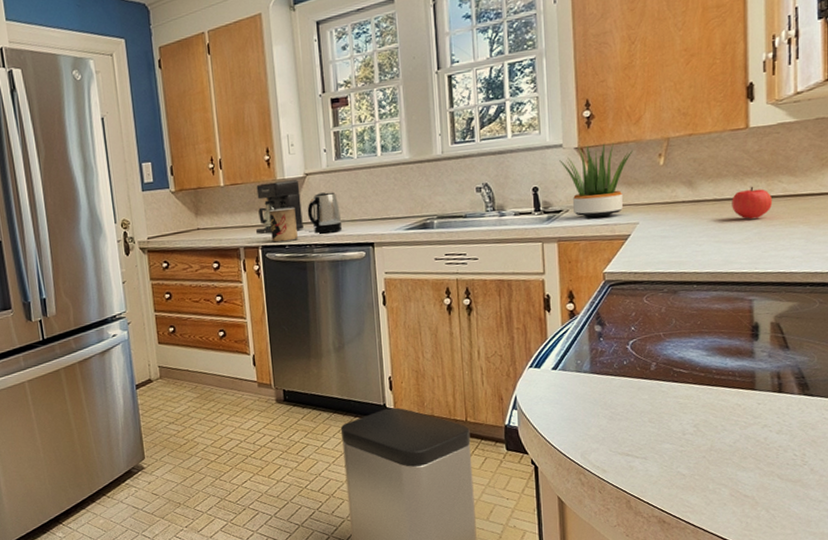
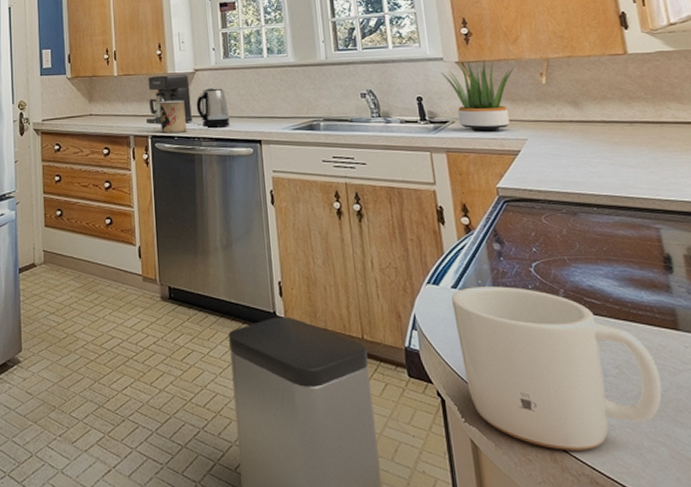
mug: none [551,364,732,499] -> present [451,286,662,450]
fruit: present [732,186,773,219] -> none [620,110,664,143]

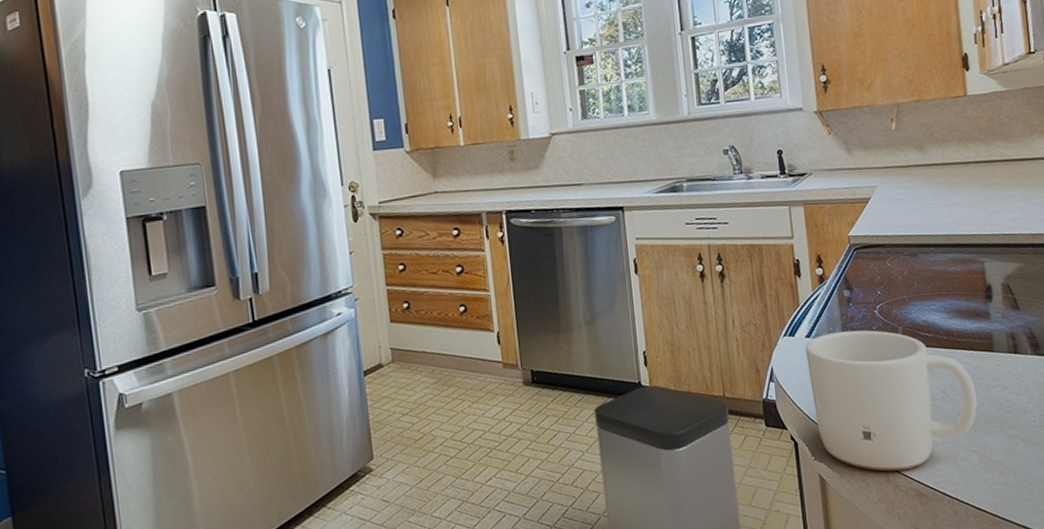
coffee maker: present [145,74,193,125] -> none [498,140,551,199]
tin can: present [159,100,187,133] -> none [513,168,544,207]
kettle: present [196,87,231,128] -> none [553,152,591,198]
potted plant: present [441,59,514,132] -> none [801,107,867,182]

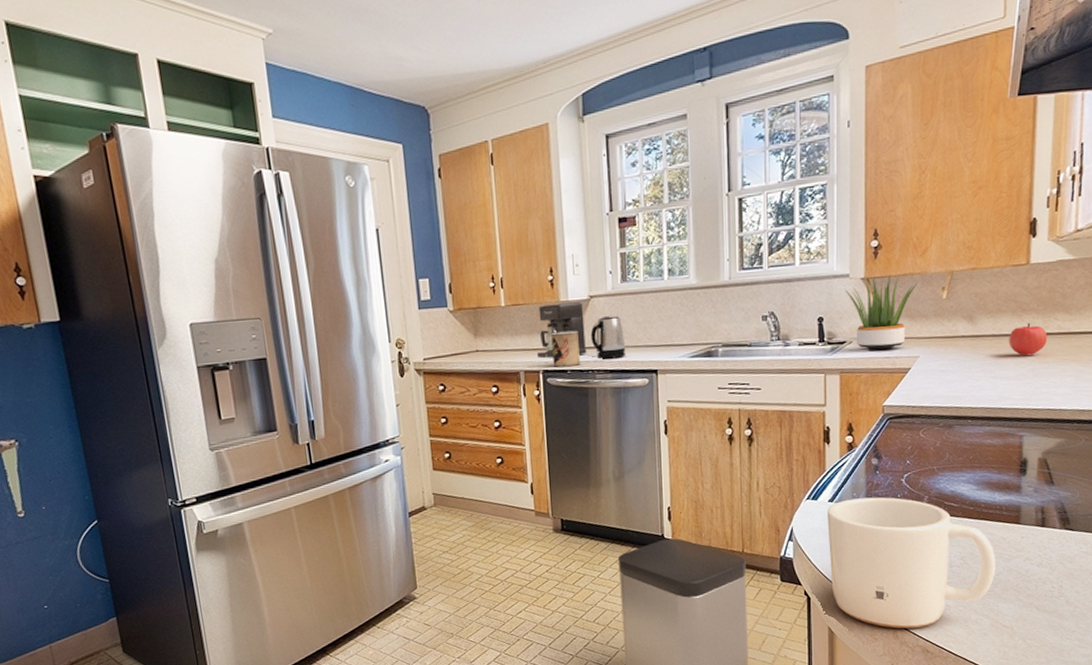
coffee maker: none [498,140,551,199] -> present [536,302,587,359]
tin can: none [513,168,544,207] -> present [551,330,580,367]
kettle: none [553,152,591,198] -> present [590,315,626,360]
potted plant: none [801,107,867,182] -> present [846,274,917,351]
fruit: none [958,151,994,183] -> present [1009,322,1048,356]

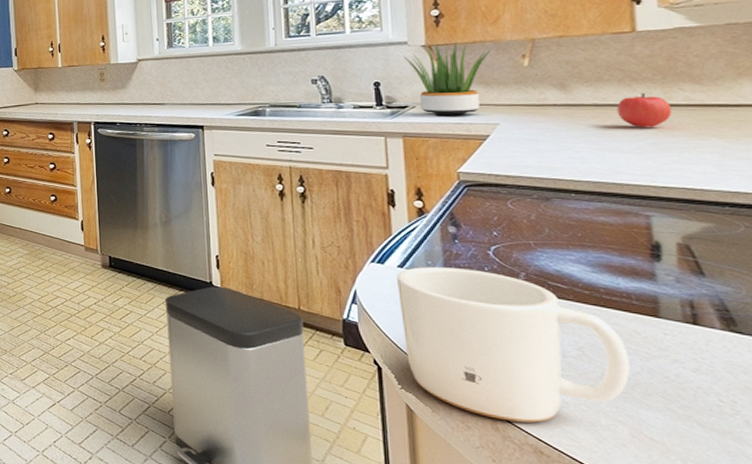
coffee maker: present [536,302,587,359] -> none [88,64,136,112]
tin can: present [551,330,580,367] -> none [102,88,129,120]
kettle: present [590,315,626,360] -> none [138,76,173,115]

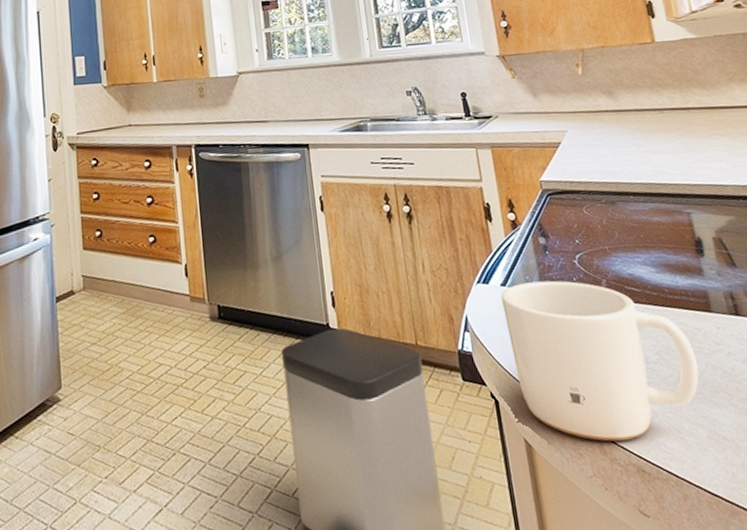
potted plant: present [404,41,490,117] -> none [483,51,552,125]
fruit: present [617,92,673,128] -> none [651,97,691,130]

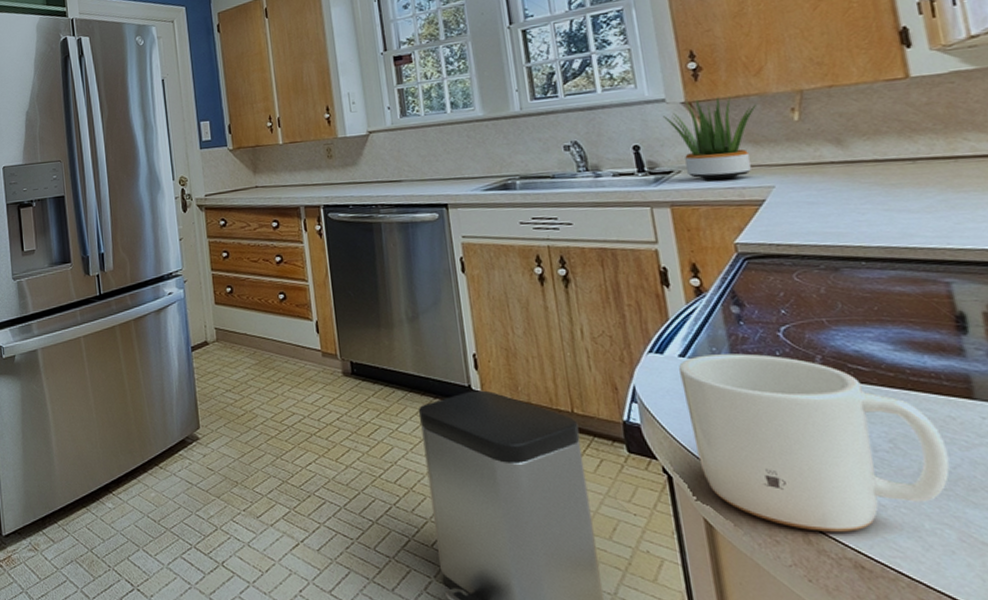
potted plant: none [483,51,552,125] -> present [663,96,756,181]

